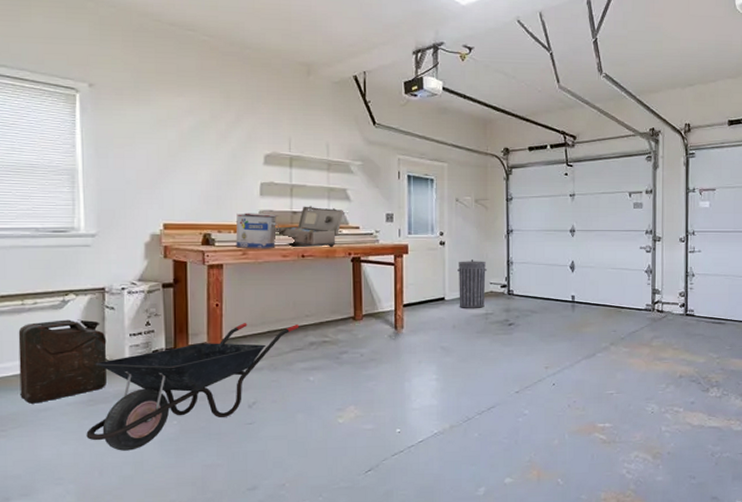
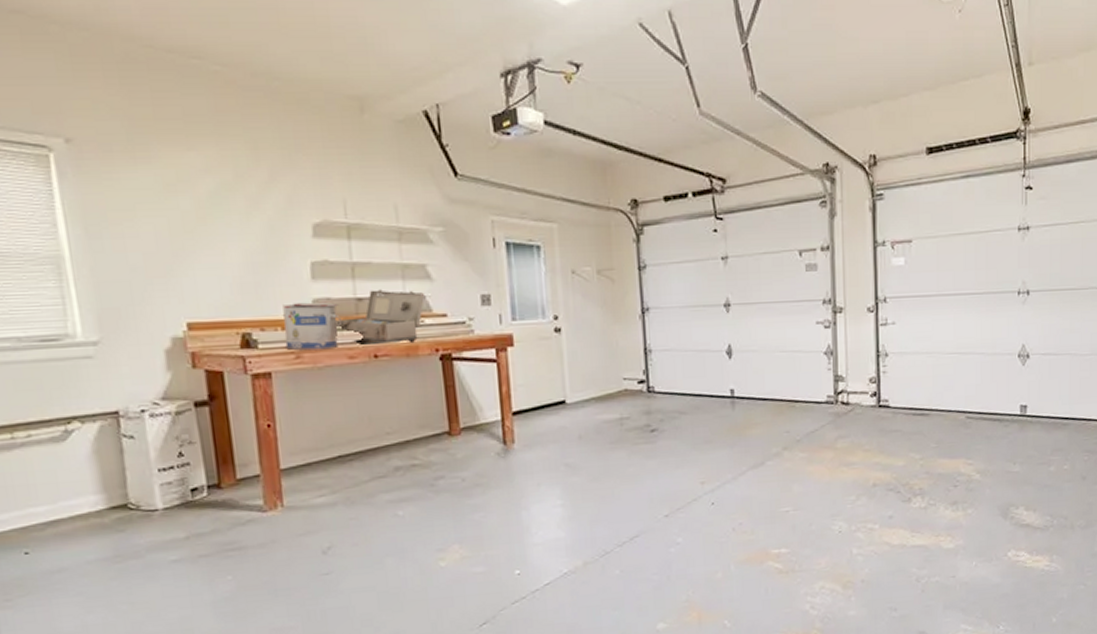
jerry can: present [18,319,107,404] -> none [11,453,135,565]
wheelbarrow: present [86,323,300,451] -> none [116,445,379,617]
trash can: present [458,260,487,309] -> none [580,349,618,414]

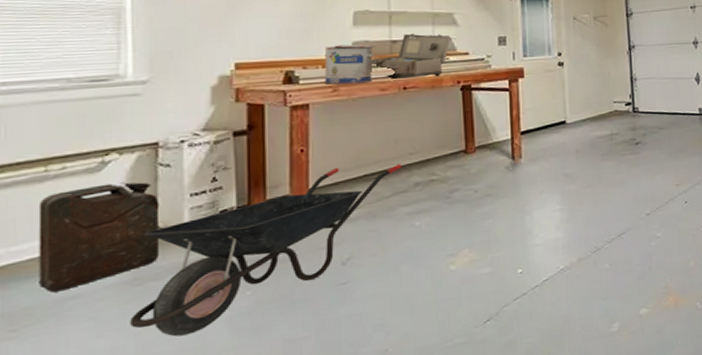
jerry can: none [11,453,135,565] -> present [38,182,160,293]
wheelbarrow: none [116,445,379,617] -> present [130,164,402,337]

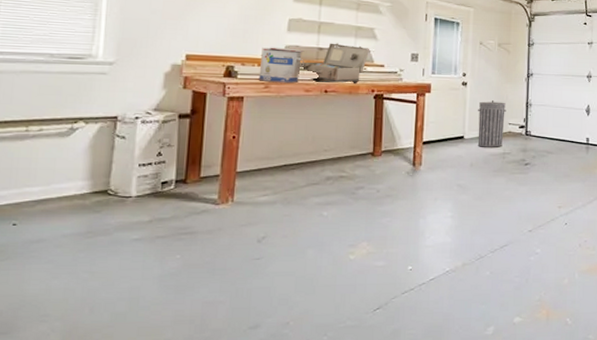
jerry can: present [38,182,160,293] -> none [12,147,114,235]
wheelbarrow: present [130,164,402,337] -> none [80,156,317,286]
trash can: none [578,79,610,131] -> present [477,100,506,148]

